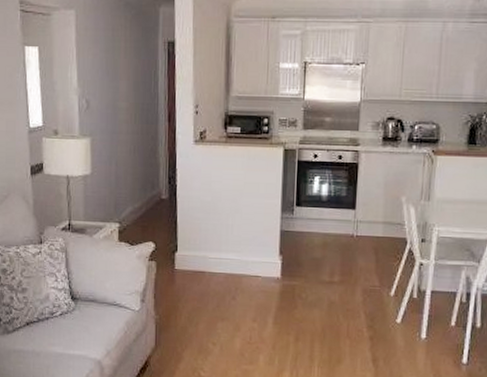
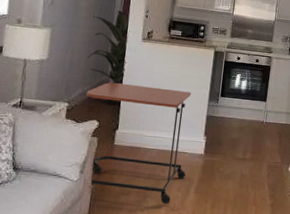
indoor plant: none [134,109,179,224] -> present [87,11,128,106]
side table: none [137,196,260,337] -> present [85,82,191,204]

